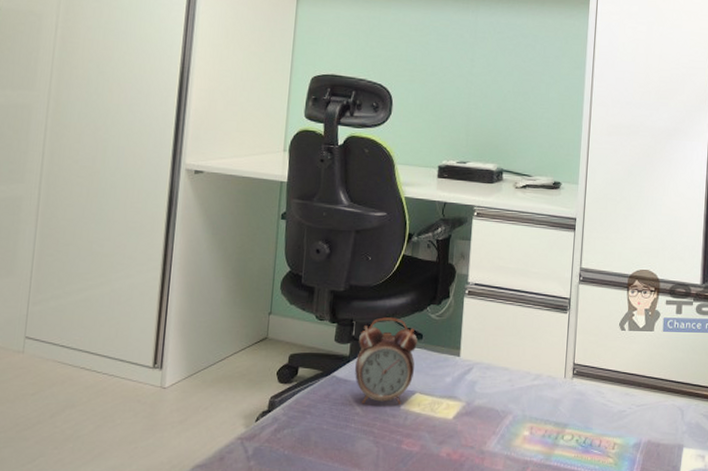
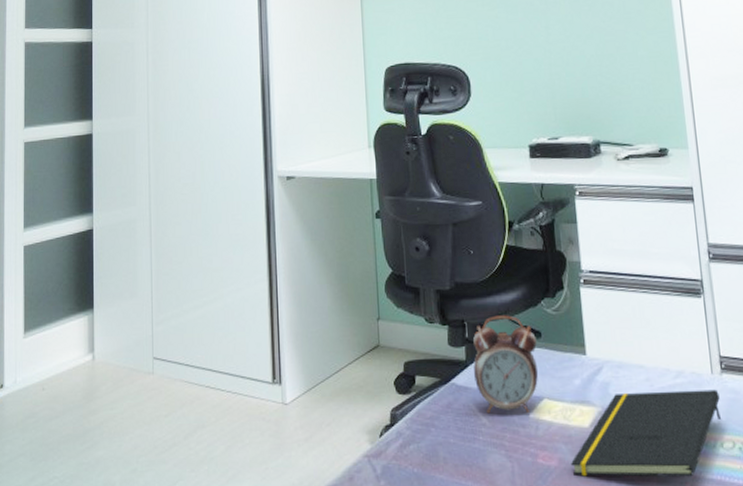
notepad: none [431,390,568,463] -> present [571,389,722,477]

